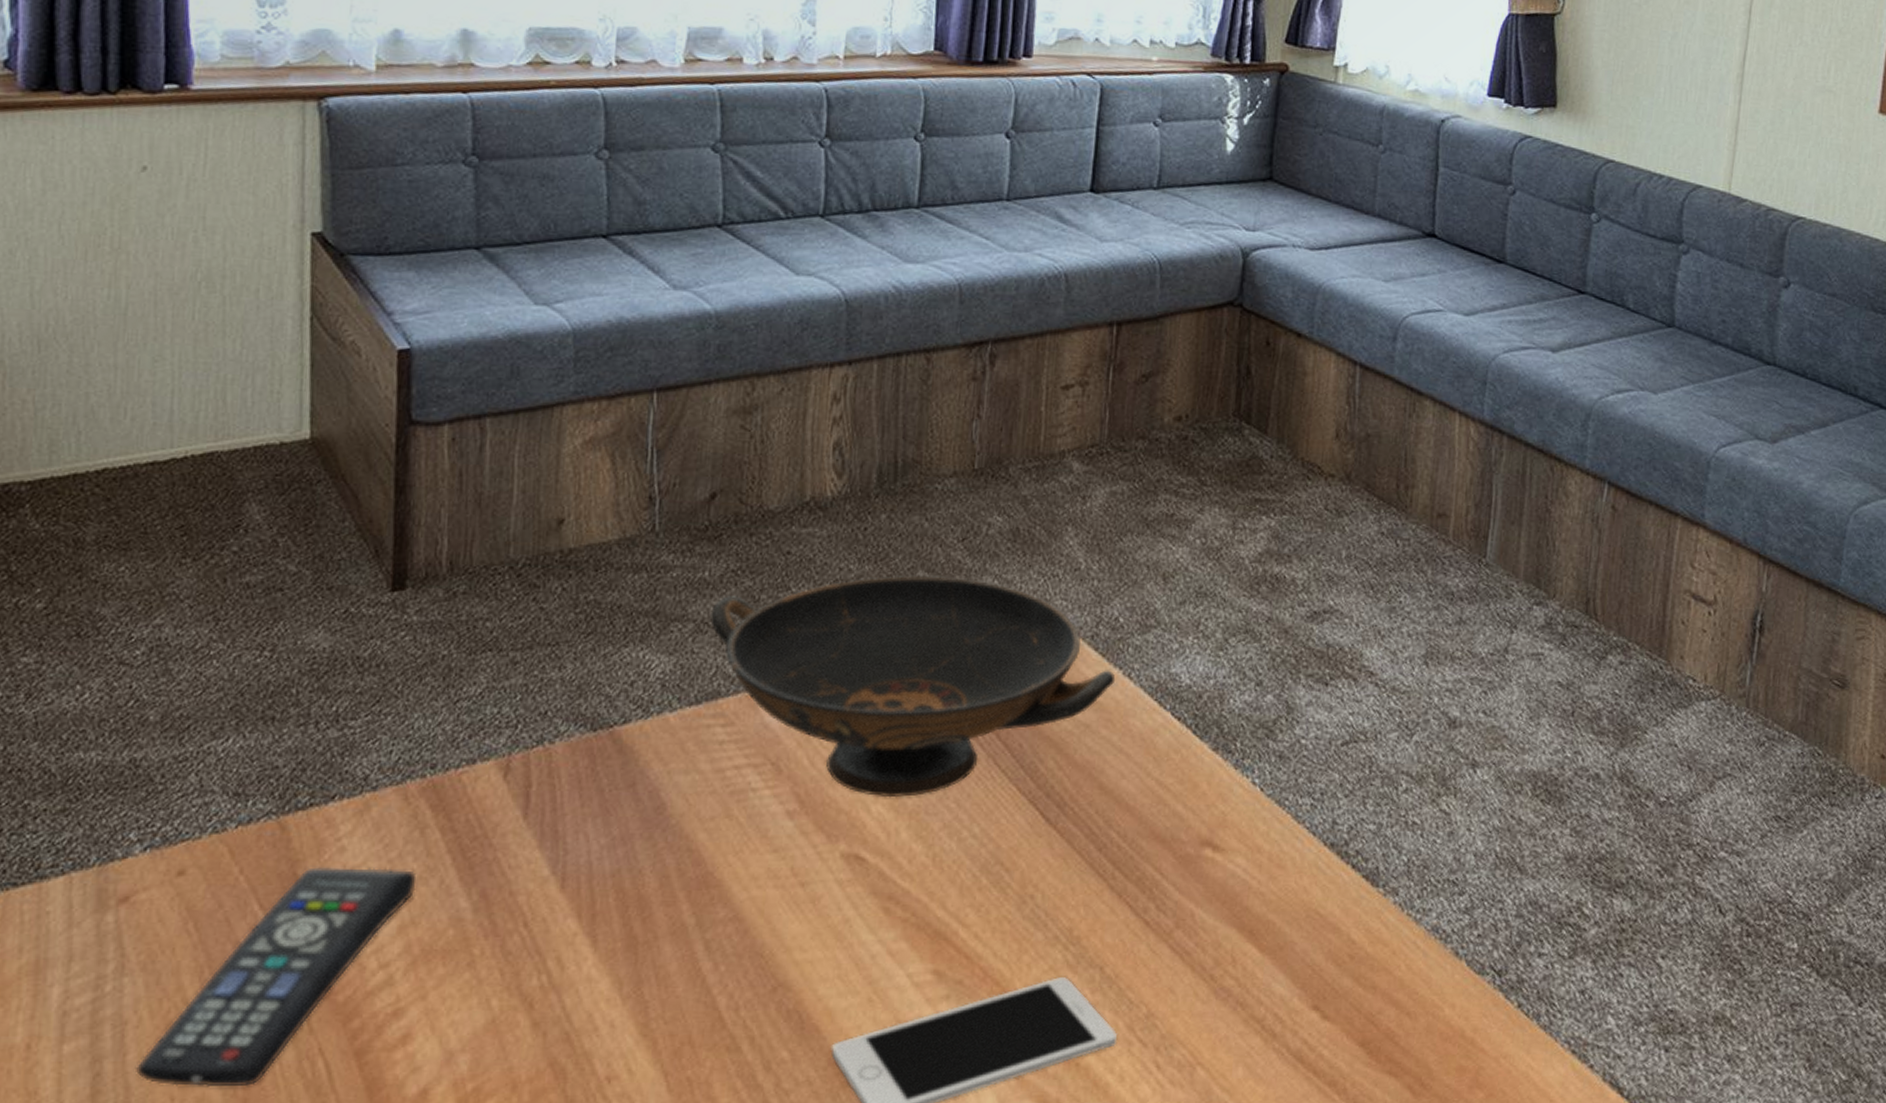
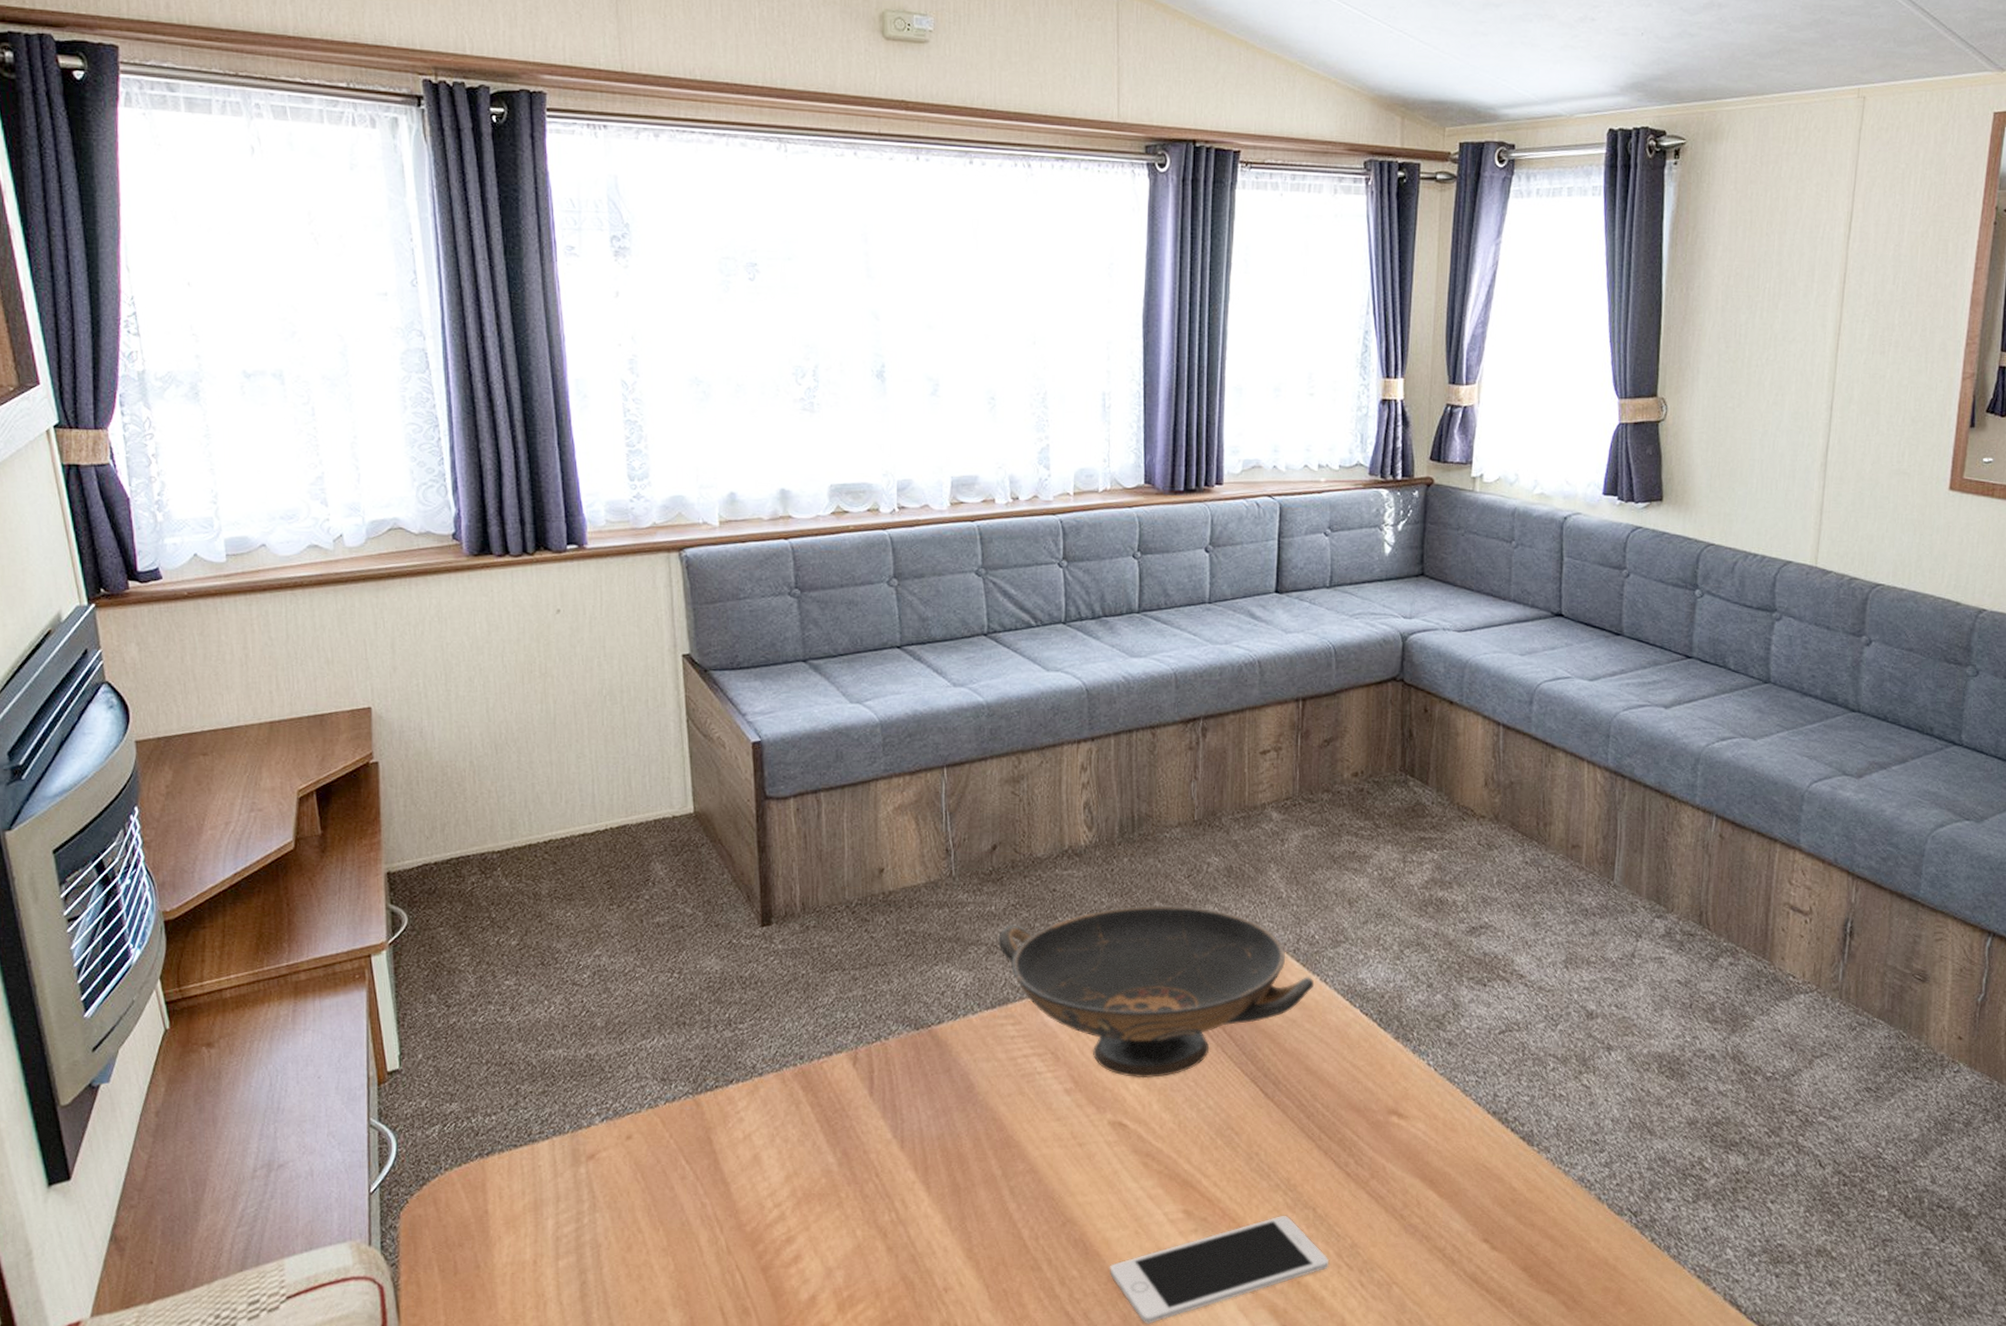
remote control: present [134,867,417,1088] -> none [609,1133,796,1293]

